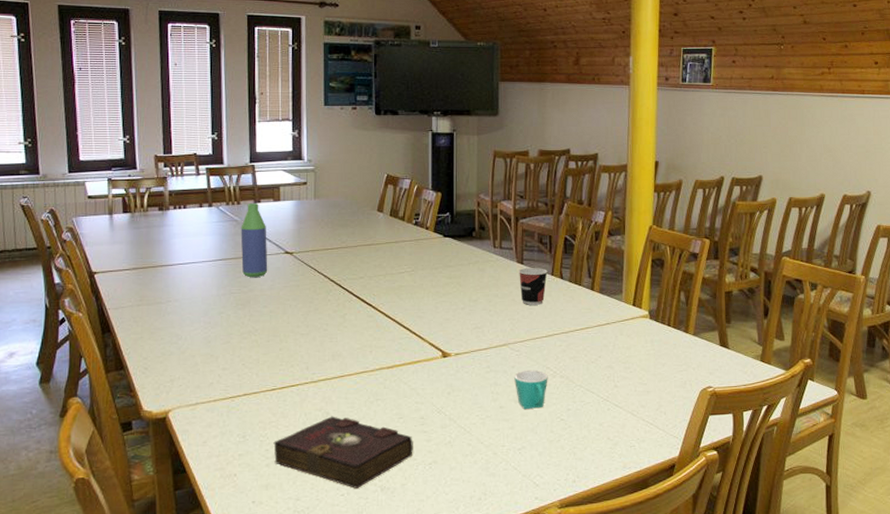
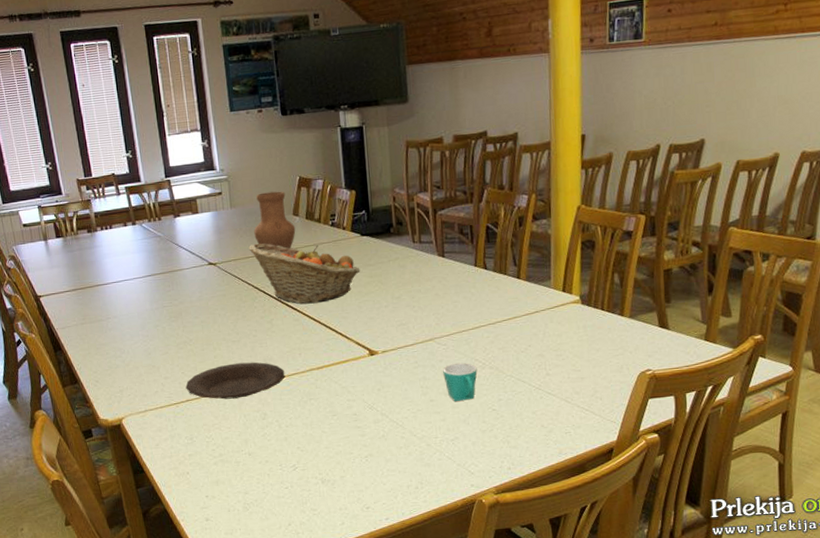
bottle: present [240,203,268,277] -> none [164,218,195,290]
plate: none [244,357,353,395] -> present [185,362,285,399]
book: present [273,416,413,489] -> none [218,416,349,482]
fruit basket: none [329,235,440,301] -> present [248,243,360,305]
vase: none [336,186,379,243] -> present [254,191,296,249]
cup: present [518,268,548,305] -> none [439,259,471,299]

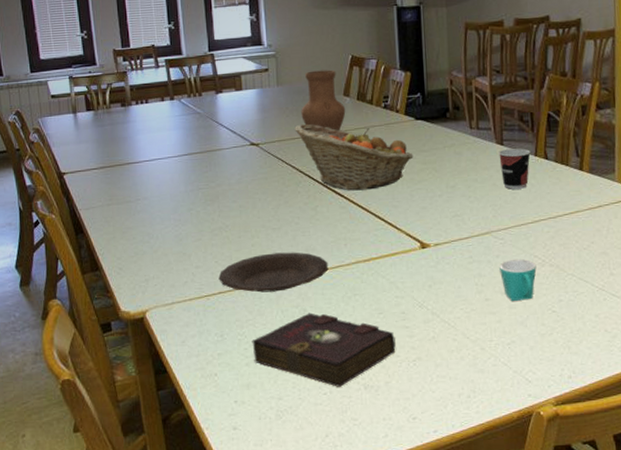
book: none [218,416,349,482] -> present [252,313,396,387]
cup: none [439,259,471,299] -> present [498,148,531,189]

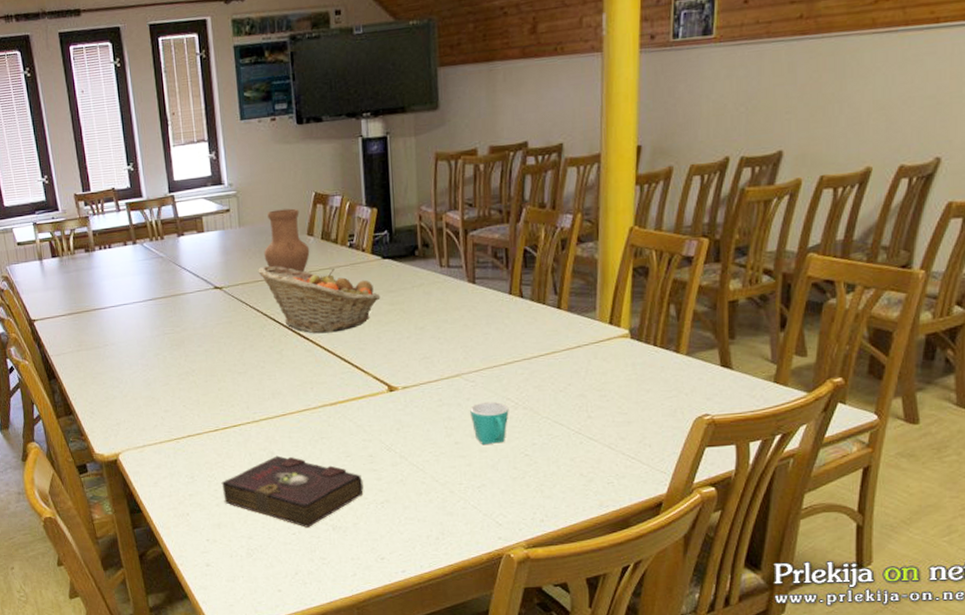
plate: present [218,252,329,293] -> none [187,395,295,436]
cup: present [498,148,531,189] -> none [469,286,505,330]

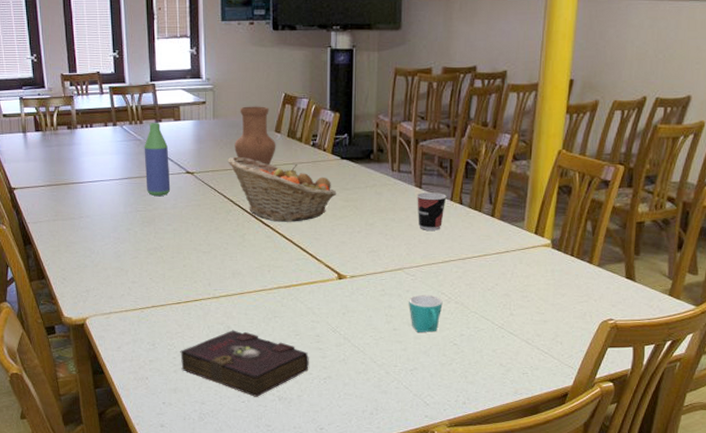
bottle: none [167,237,199,316] -> present [144,123,171,196]
cup: none [469,286,505,330] -> present [416,192,447,230]

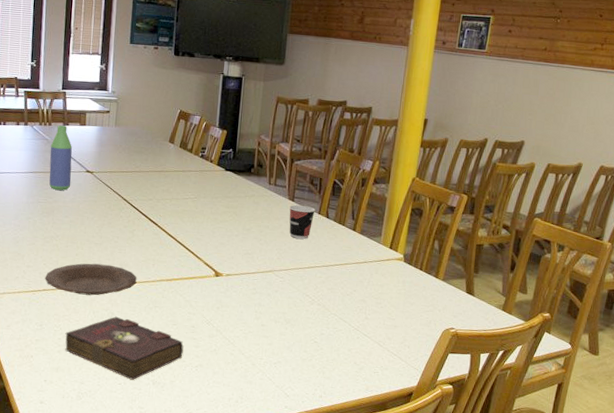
plate: none [152,274,252,309] -> present [45,263,137,296]
fruit basket: present [228,156,337,222] -> none [124,160,220,223]
vase: present [234,106,276,164] -> none [132,118,169,170]
mug: present [409,294,443,332] -> none [276,295,307,330]

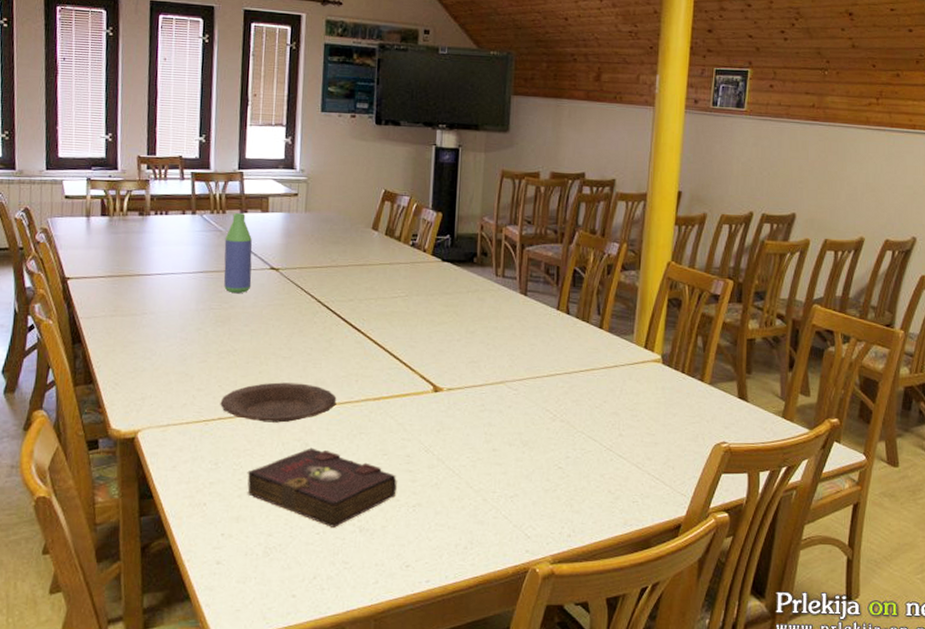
cup: present [289,205,316,239] -> none [520,300,553,341]

